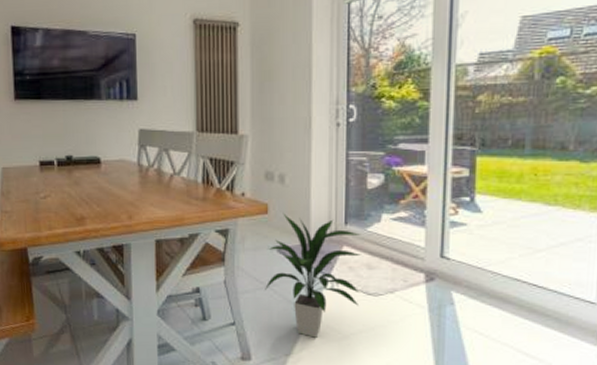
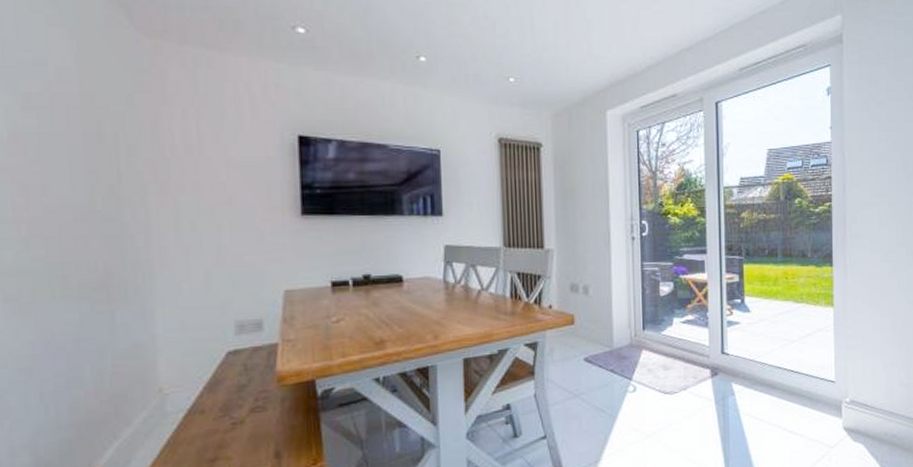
indoor plant: present [265,213,362,338] -> none [574,323,659,441]

